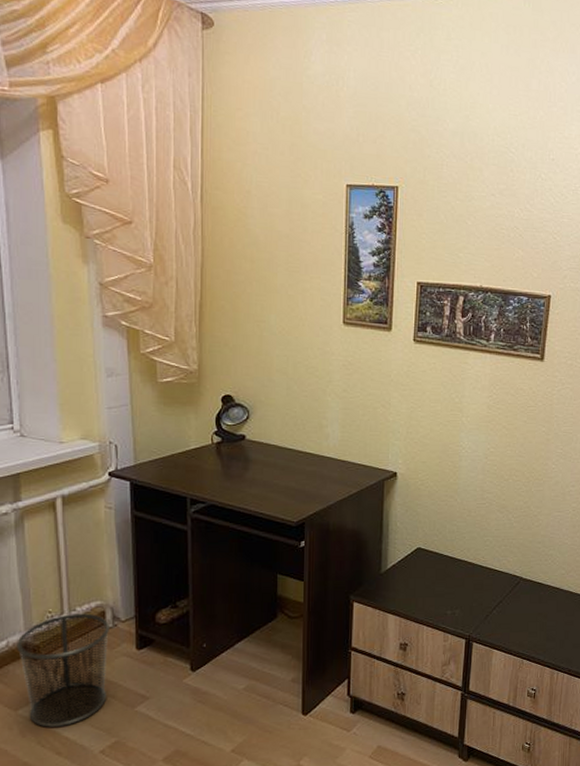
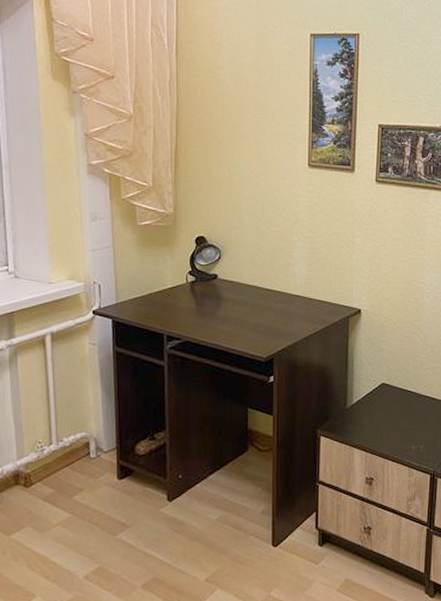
waste bin: present [17,613,111,727] -> none [10,444,94,552]

